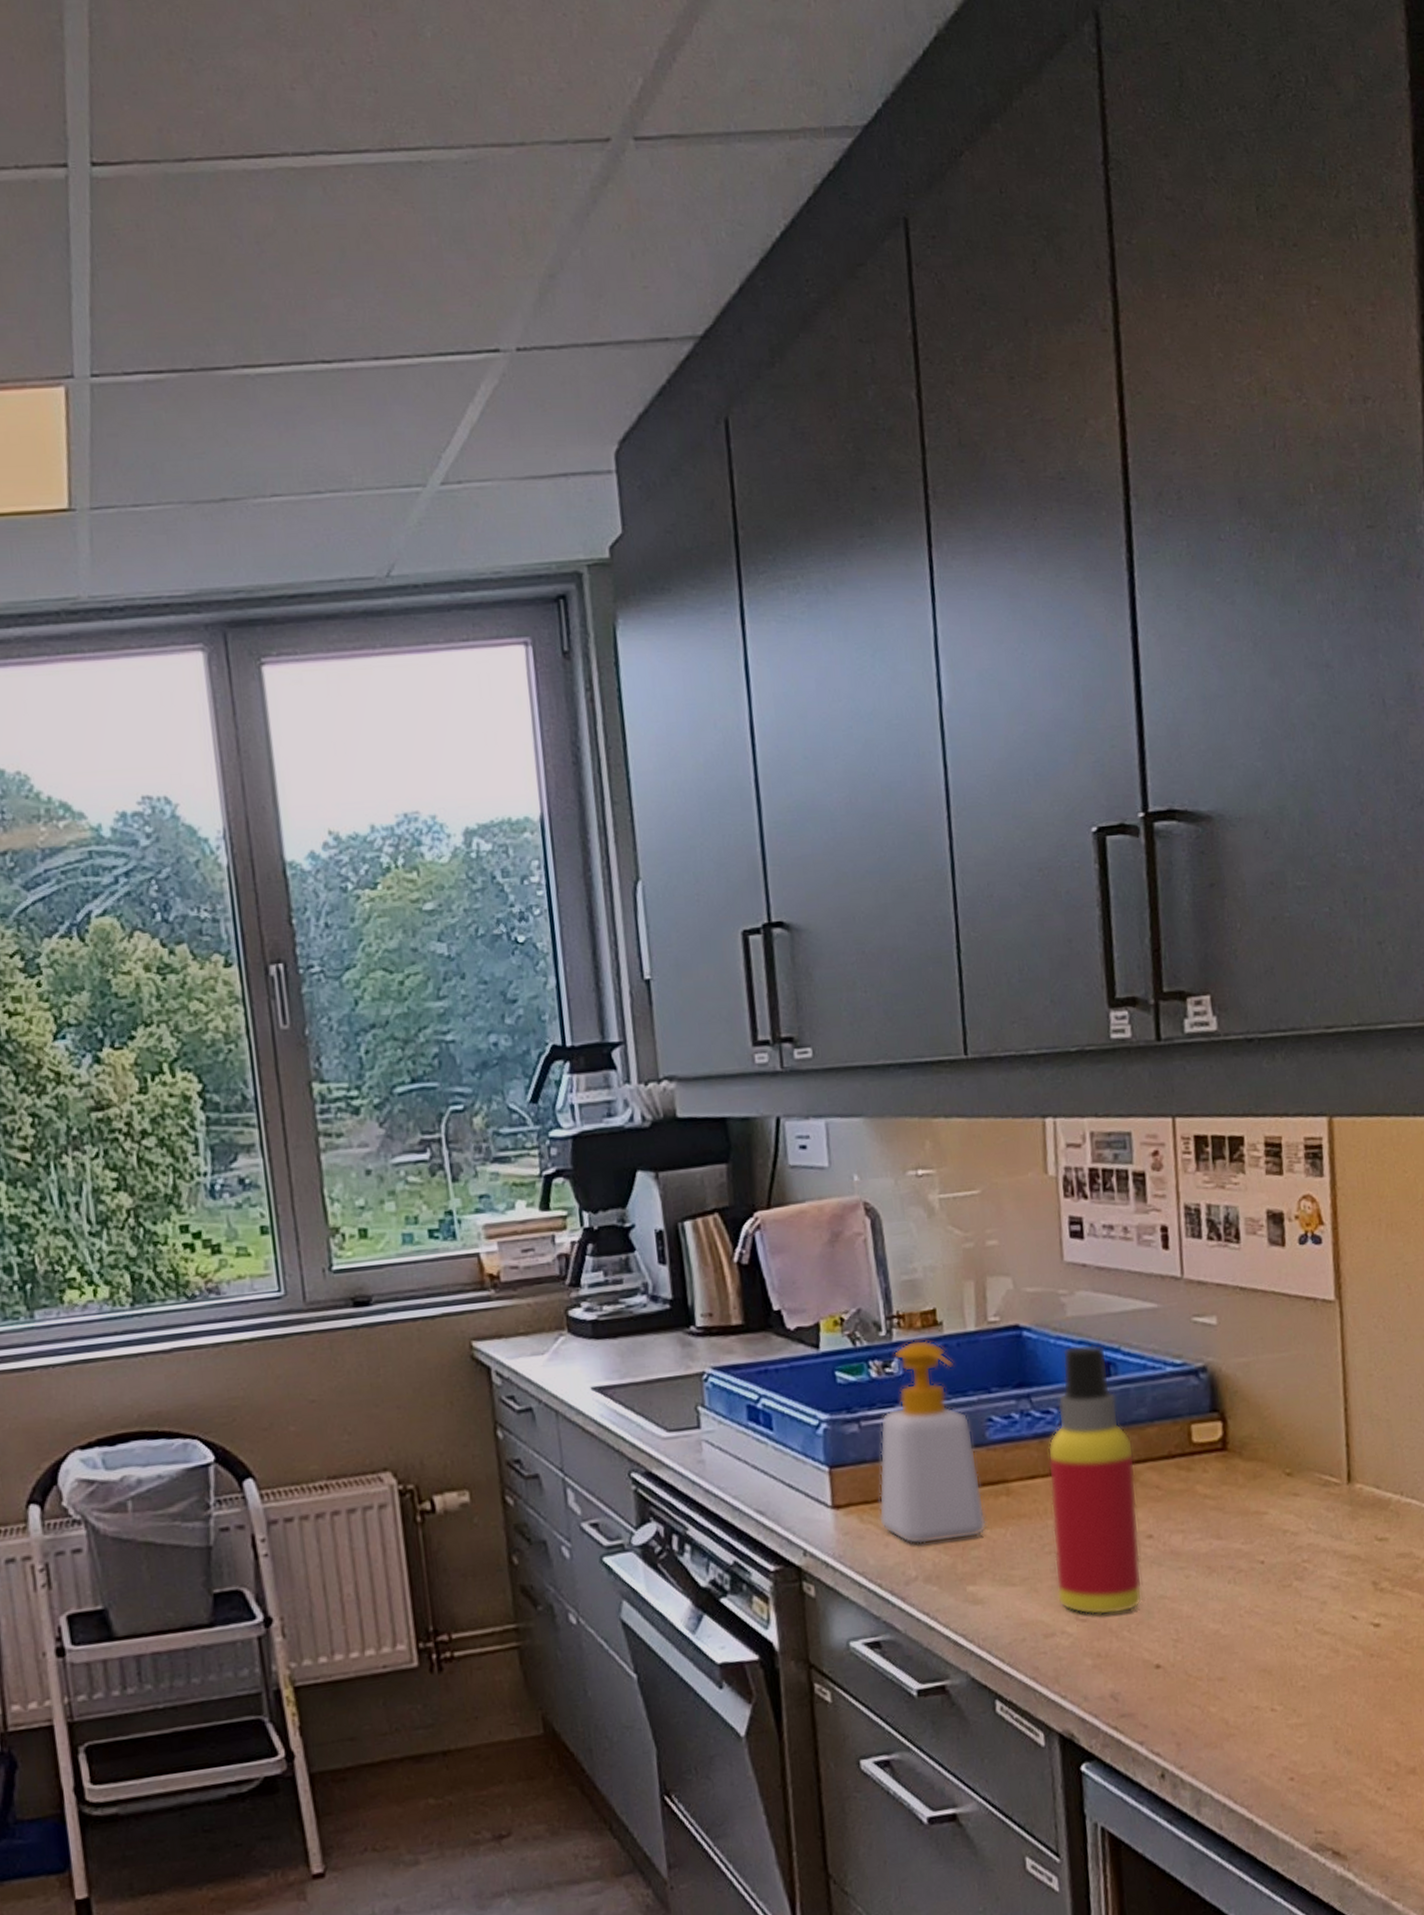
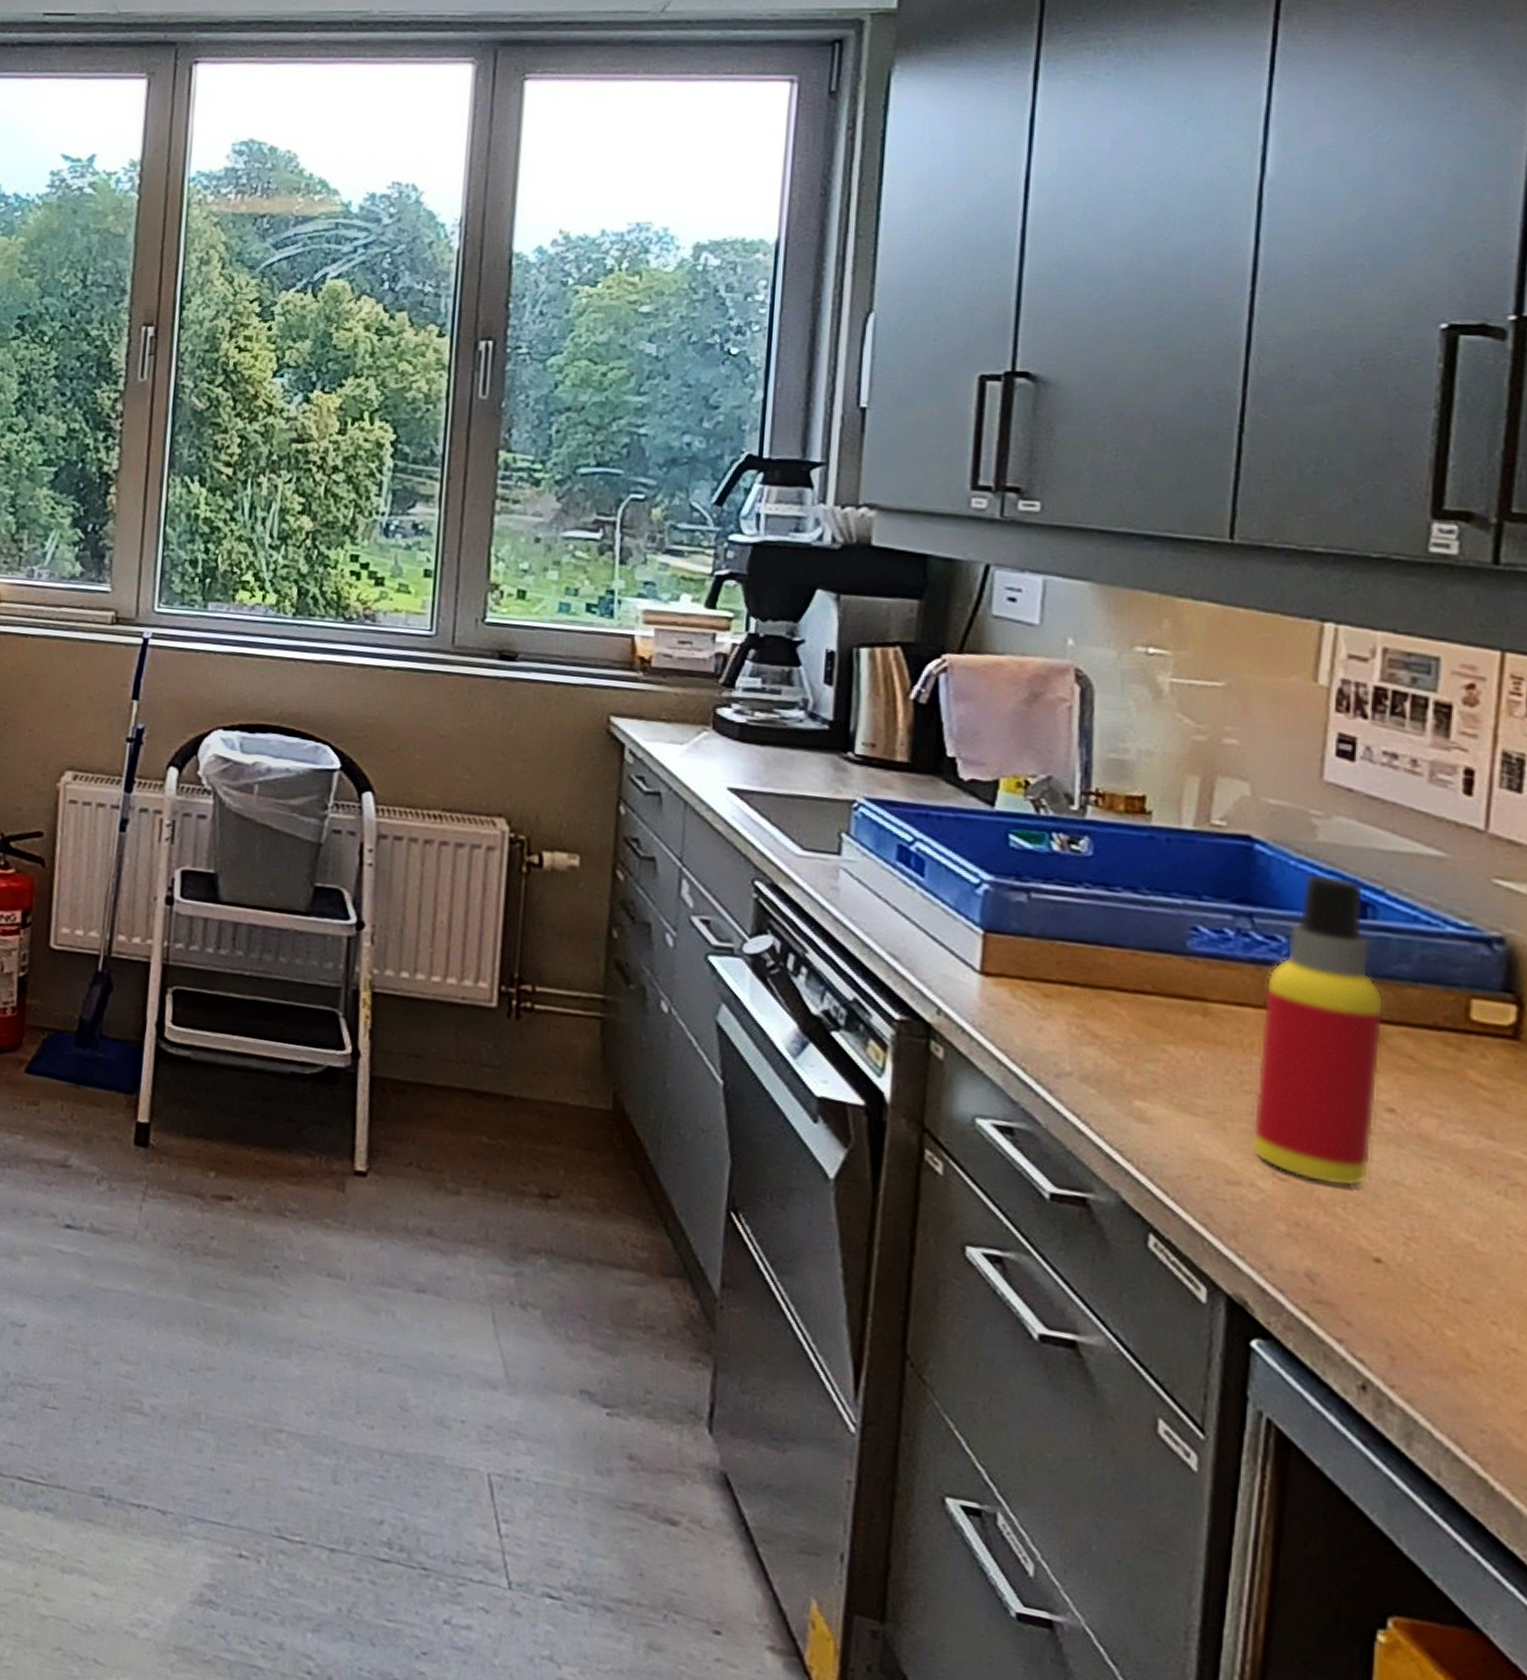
soap bottle: present [878,1339,987,1545] -> none [1035,823,1172,1050]

